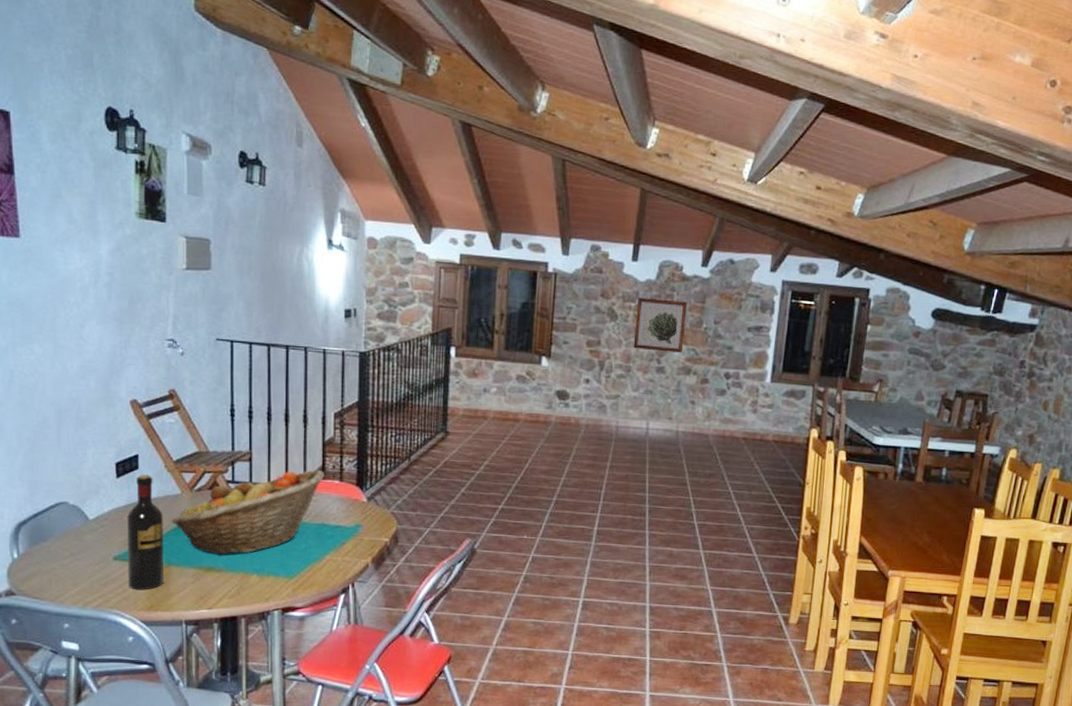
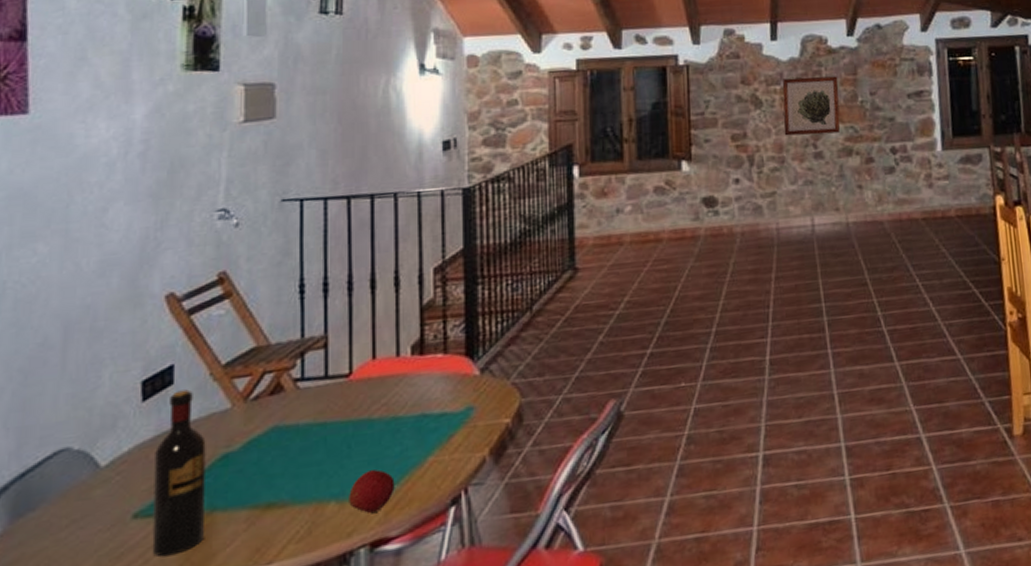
fruit basket: present [171,469,325,555] -> none [216,343,424,484]
apple: none [267,558,300,587] -> present [349,469,395,513]

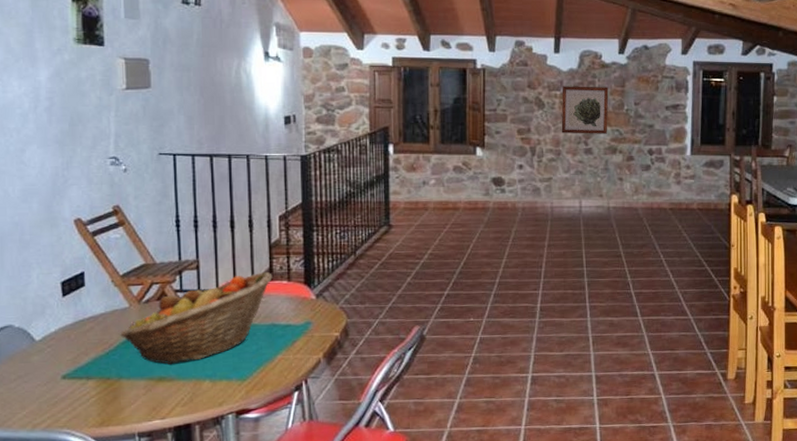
wine bottle: present [152,389,206,557] -> none [75,291,114,407]
fruit basket: none [216,343,424,484] -> present [120,271,273,364]
apple: present [349,469,395,513] -> none [219,361,253,391]

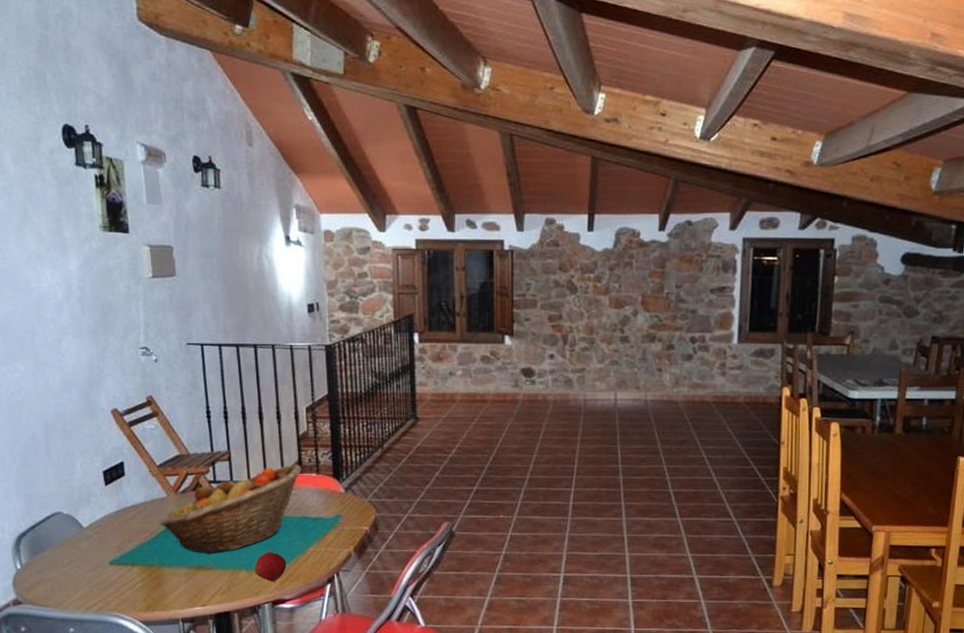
apple: none [219,361,253,391] -> present [254,552,287,581]
wall art: present [561,86,609,134] -> none [595,267,647,321]

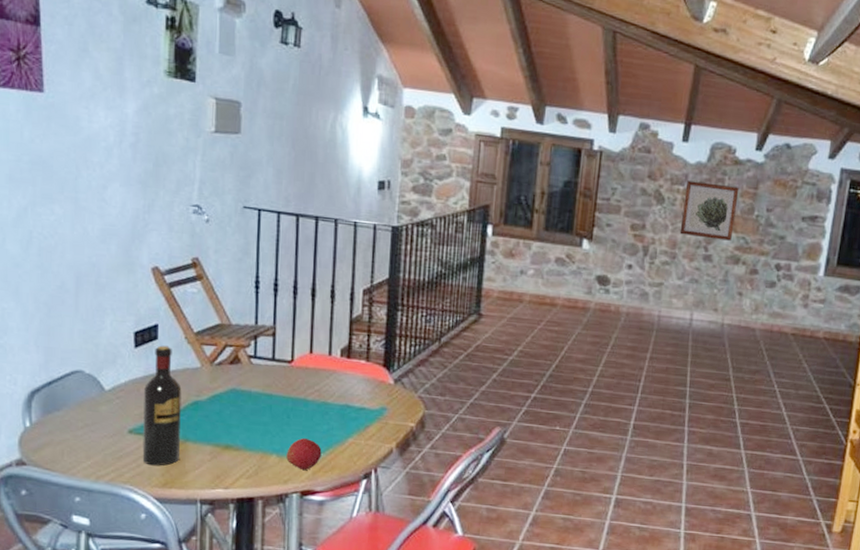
wine bottle: none [118,480,158,592] -> present [142,345,182,466]
fruit basket: present [160,464,302,554] -> none [189,347,351,433]
wall art: none [595,267,647,321] -> present [679,180,740,241]

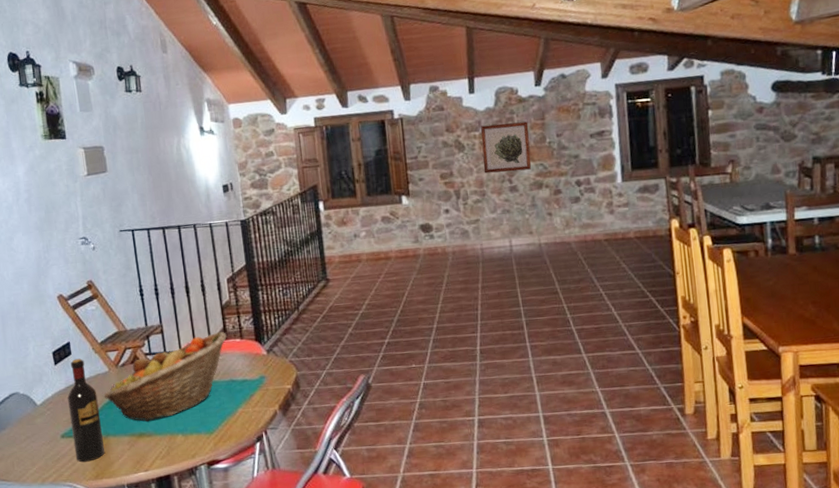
fruit basket: none [189,347,351,433] -> present [103,331,227,421]
apple: present [286,438,322,470] -> none [189,415,219,443]

